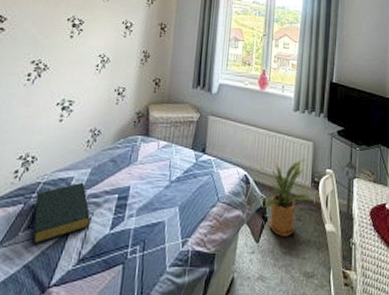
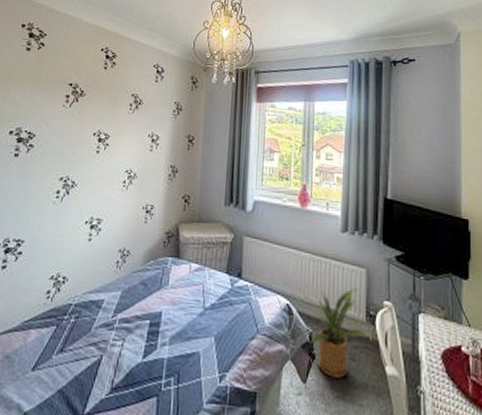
hardback book: present [31,182,91,246] -> none [65,305,123,371]

